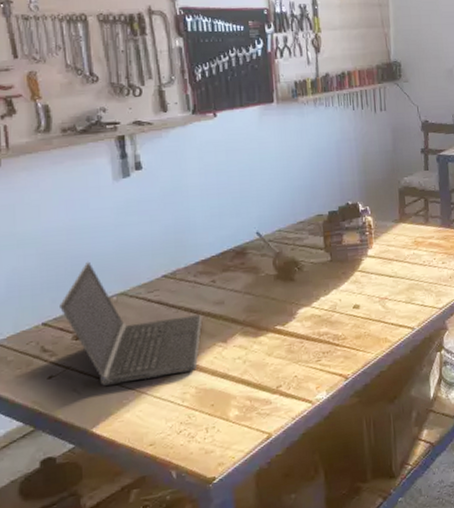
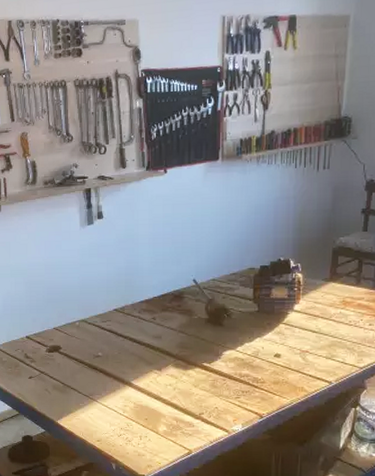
laptop computer: present [60,261,202,386] -> none [38,292,143,390]

